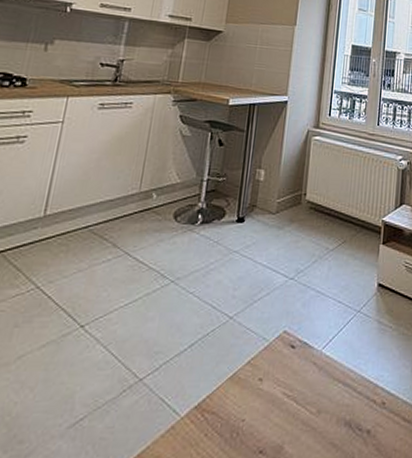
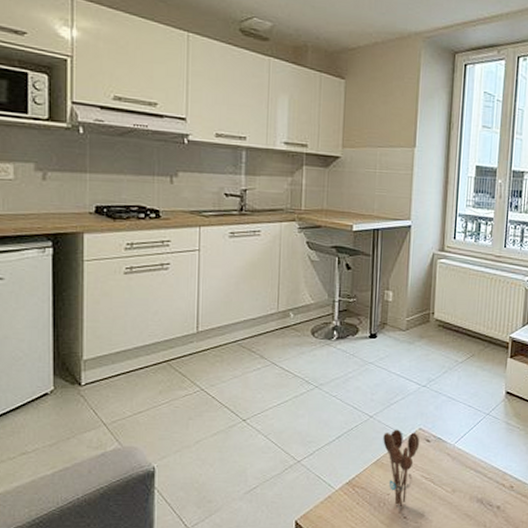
utensil holder: none [242,333,284,438] -> present [383,429,420,508]

